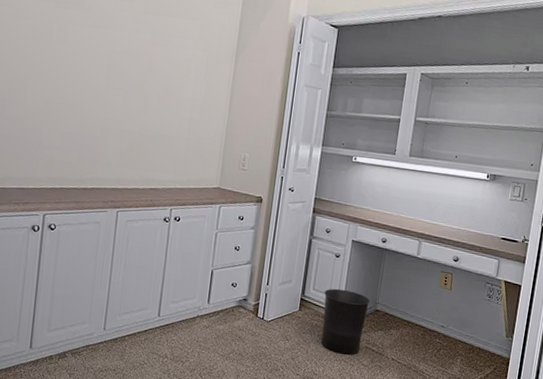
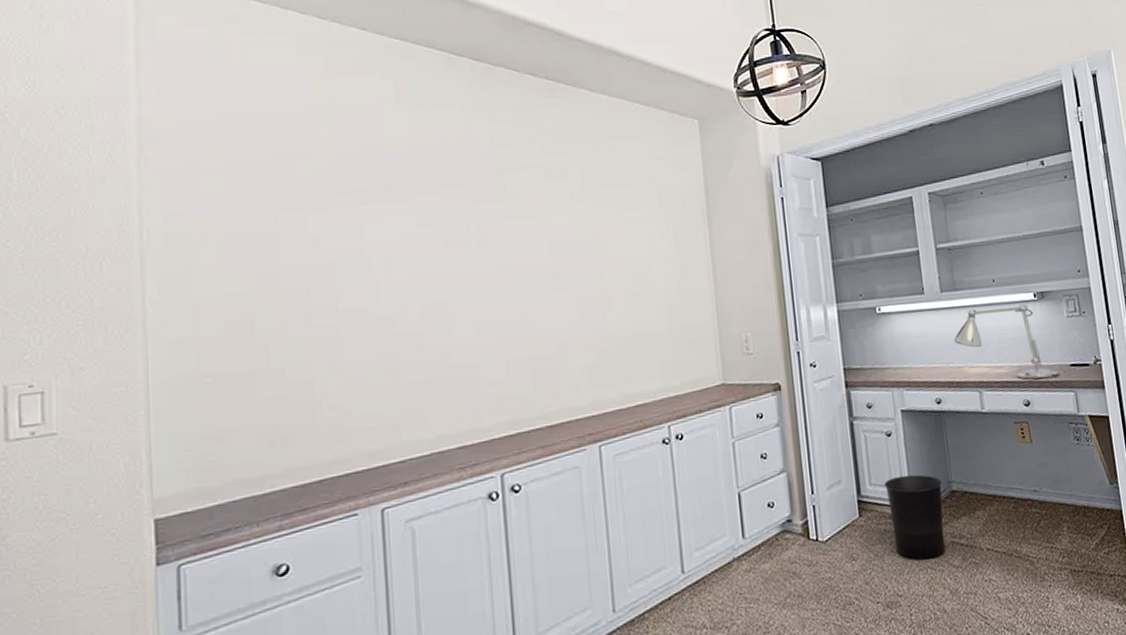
desk lamp: none [409,175,491,245] -> present [953,304,1061,380]

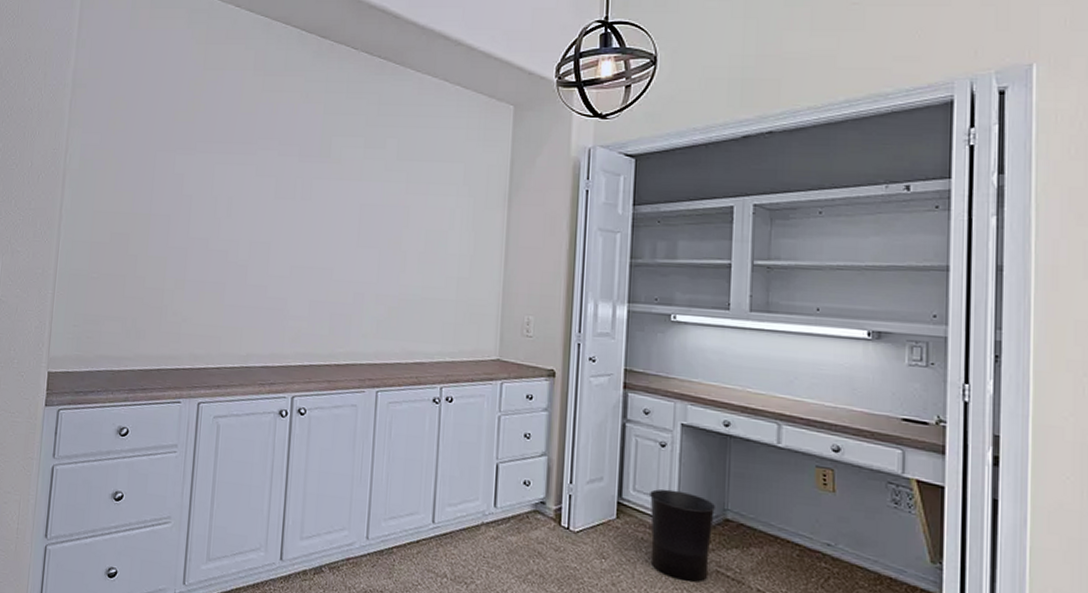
desk lamp: present [953,304,1061,380] -> none [756,335,887,429]

